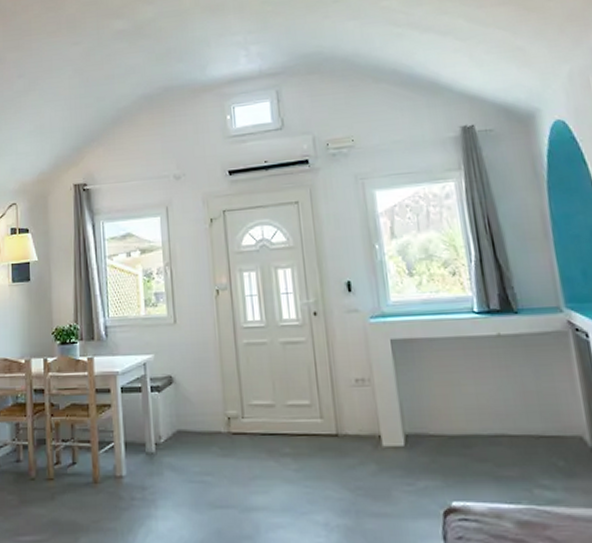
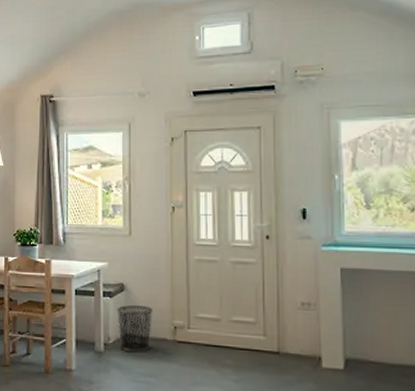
waste bin: none [166,397,205,450] -> present [116,305,154,352]

